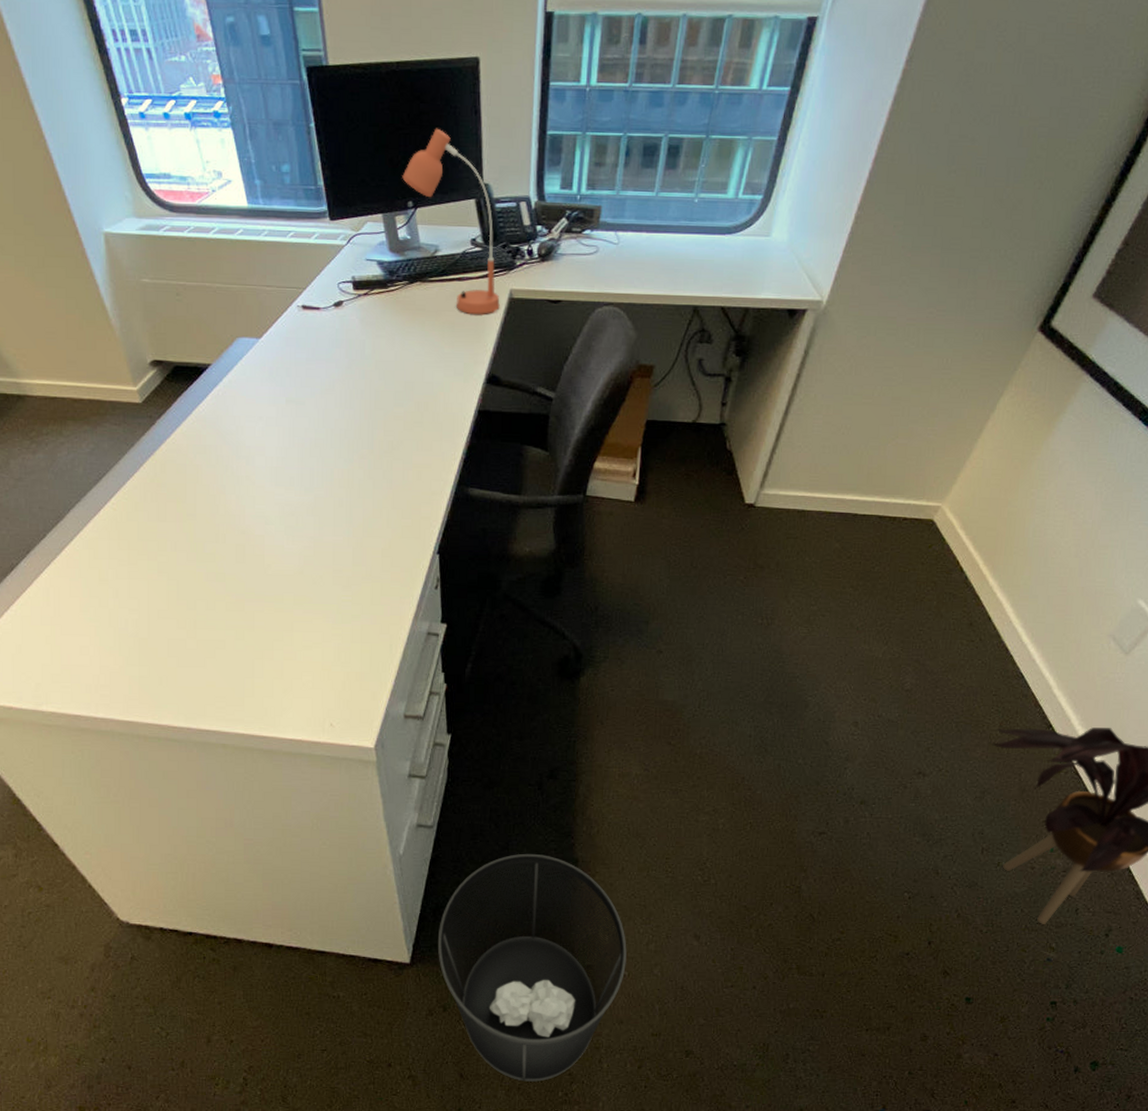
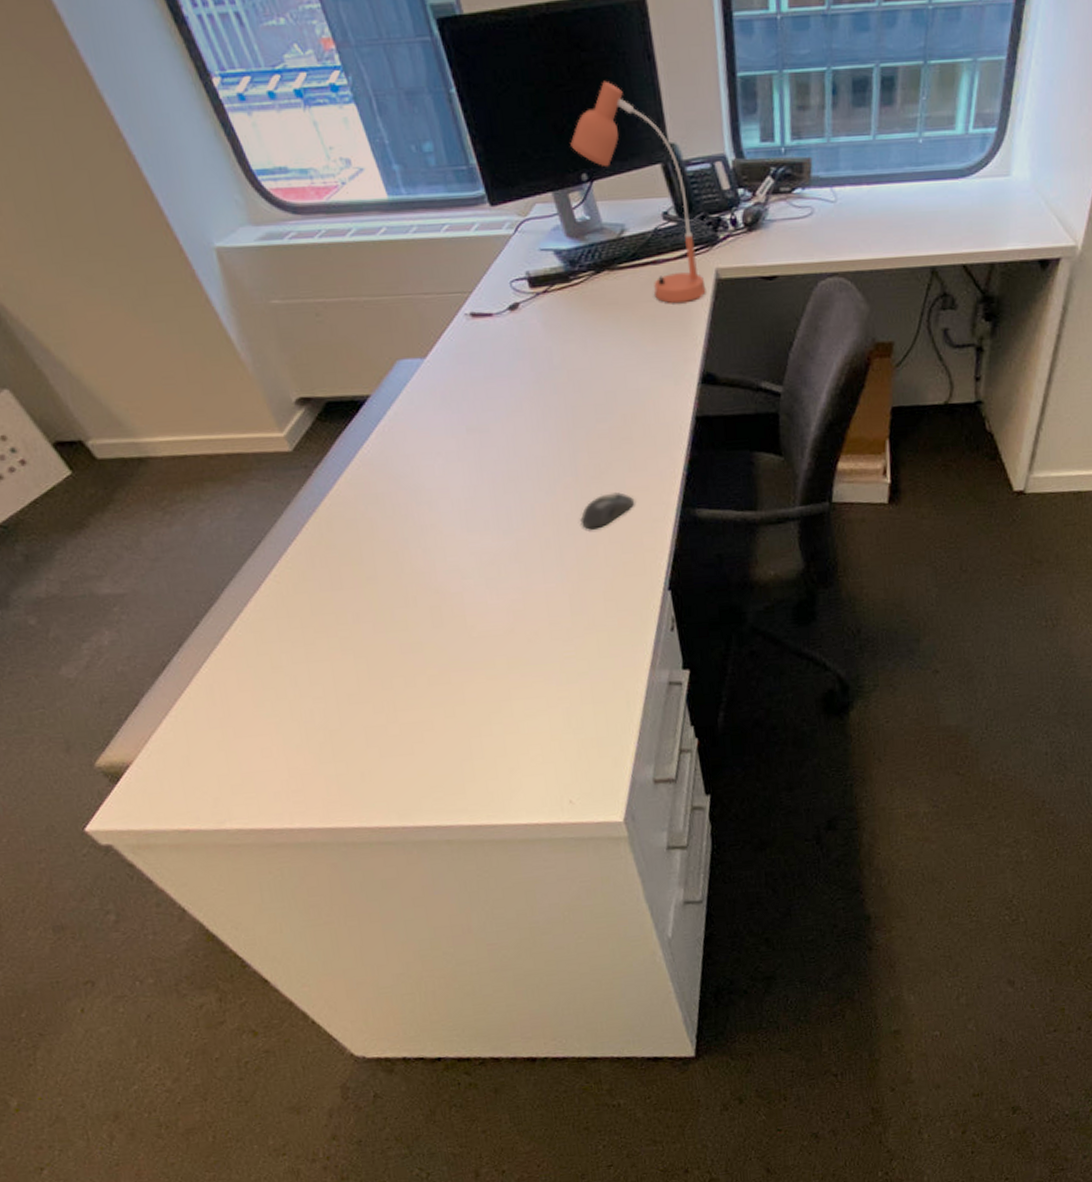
computer mouse: none [370,466,418,496] -> present [580,492,635,530]
waste bin: present [437,853,627,1082] -> none [723,915,937,1167]

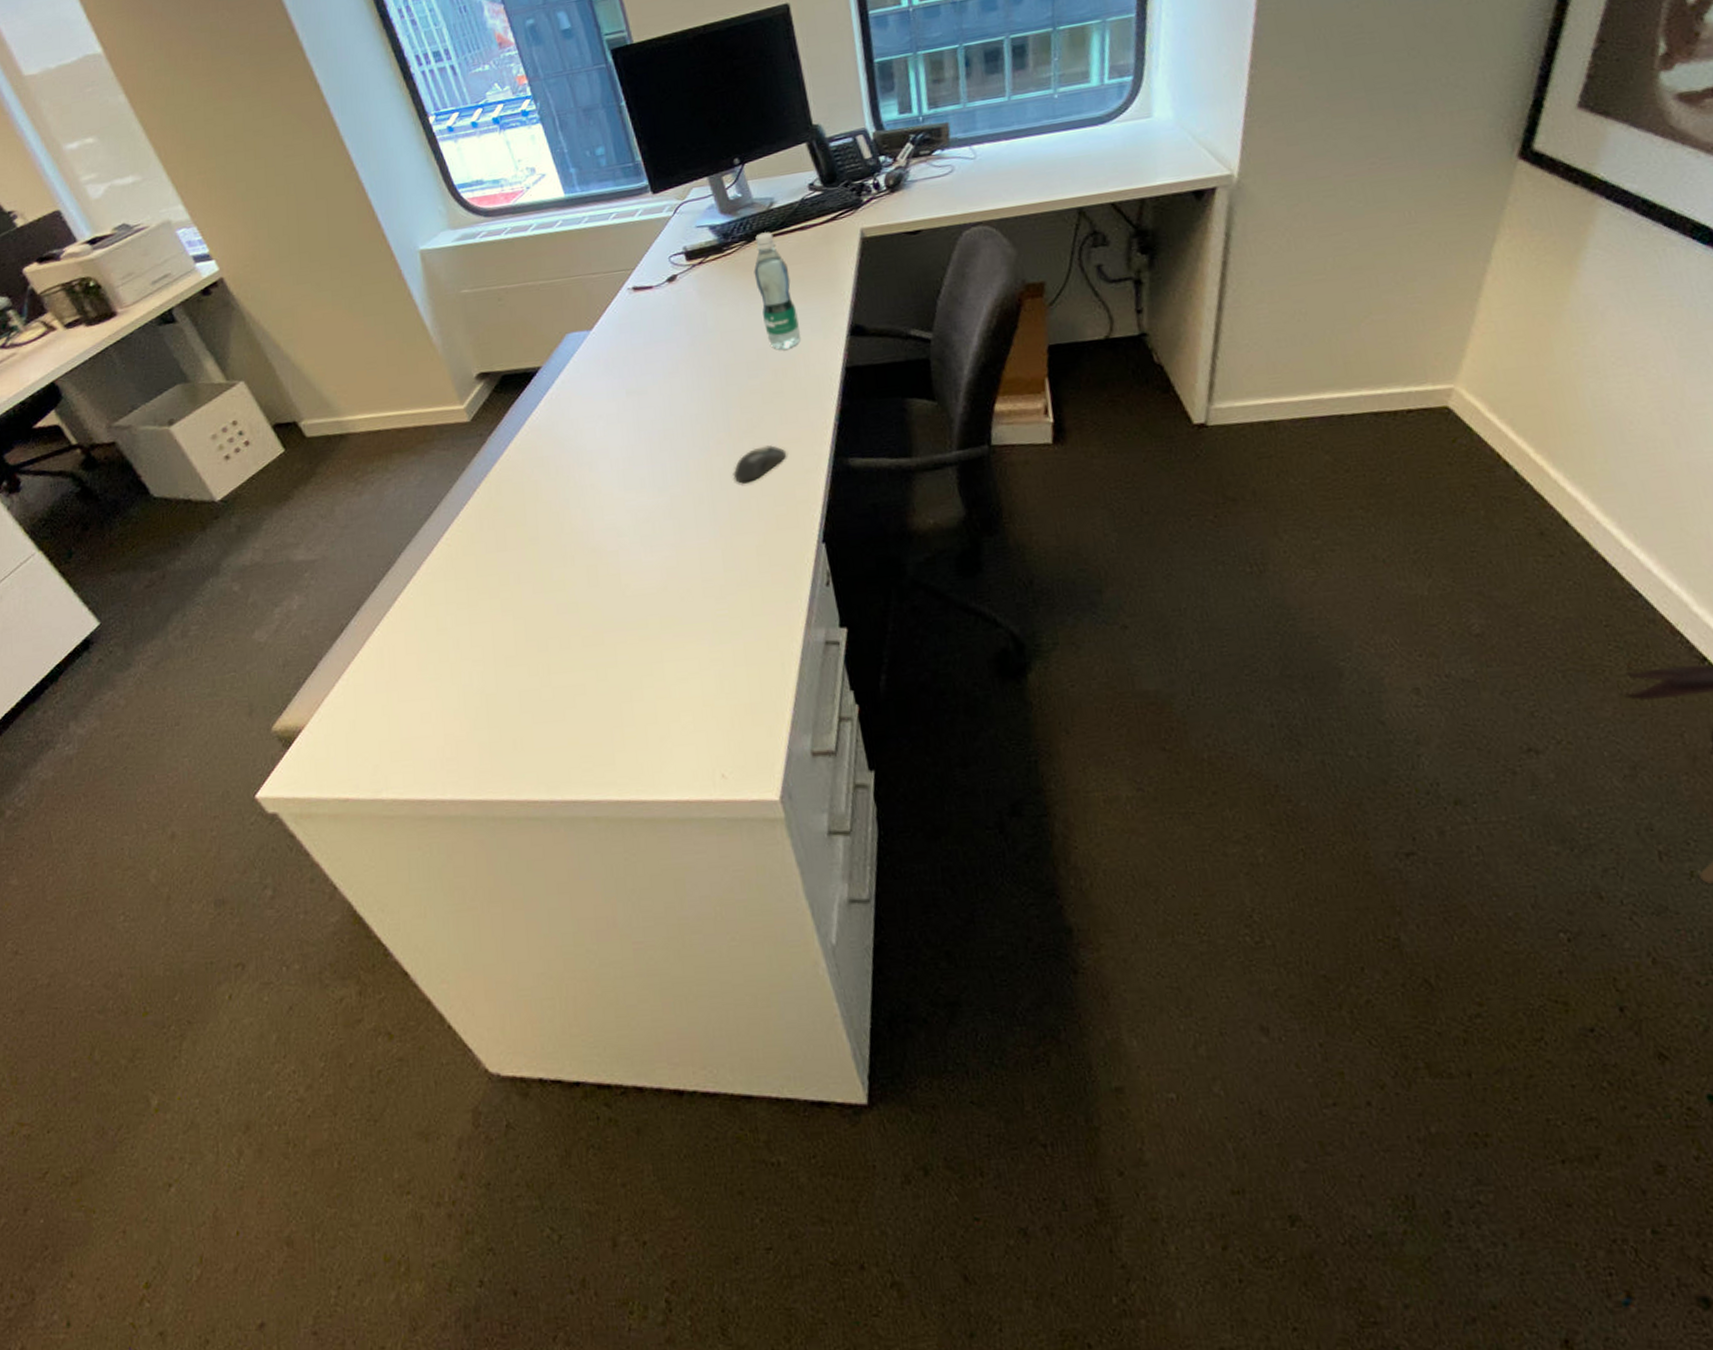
desk lamp: present [570,80,706,303] -> none [724,80,852,264]
bottle: none [602,263,651,394] -> present [754,232,801,350]

